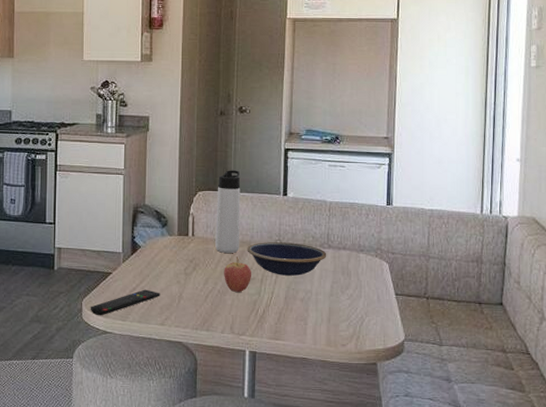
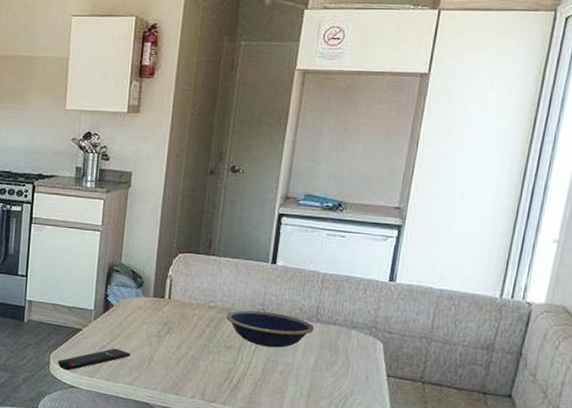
thermos bottle: present [215,170,241,253] -> none [192,233,226,319]
fruit: present [224,256,251,293] -> none [199,323,229,360]

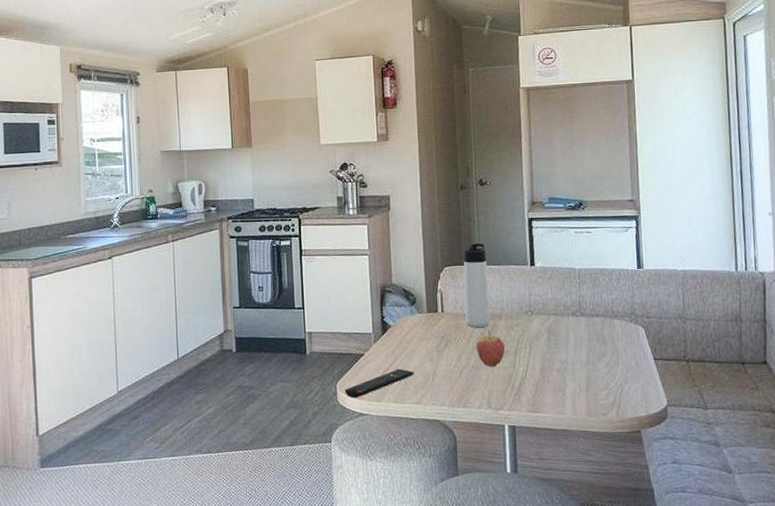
thermos bottle: none [192,233,226,319] -> present [463,243,491,327]
fruit: none [199,323,229,360] -> present [476,330,505,367]
bowl: present [226,310,314,348] -> none [498,313,580,347]

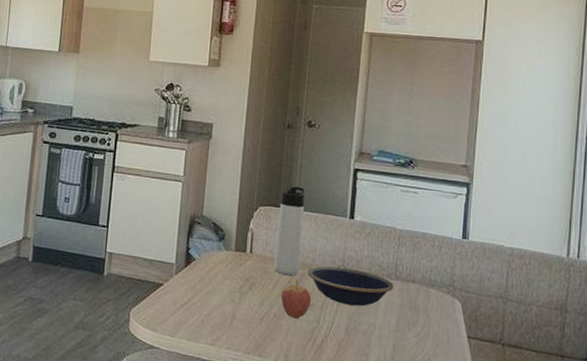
remote control: present [344,369,414,398] -> none [137,305,213,329]
bowl: none [498,313,580,347] -> present [307,266,394,307]

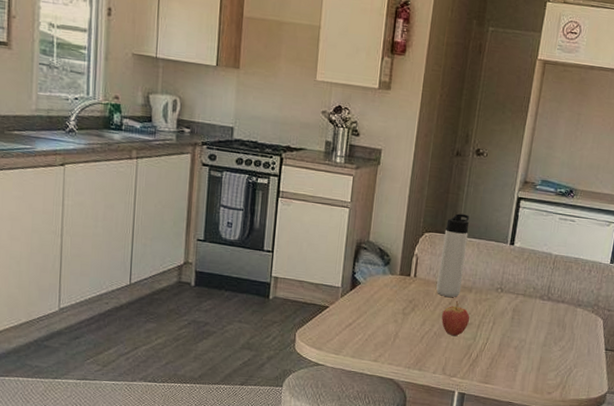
bowl: present [307,266,394,307] -> none [467,289,546,325]

